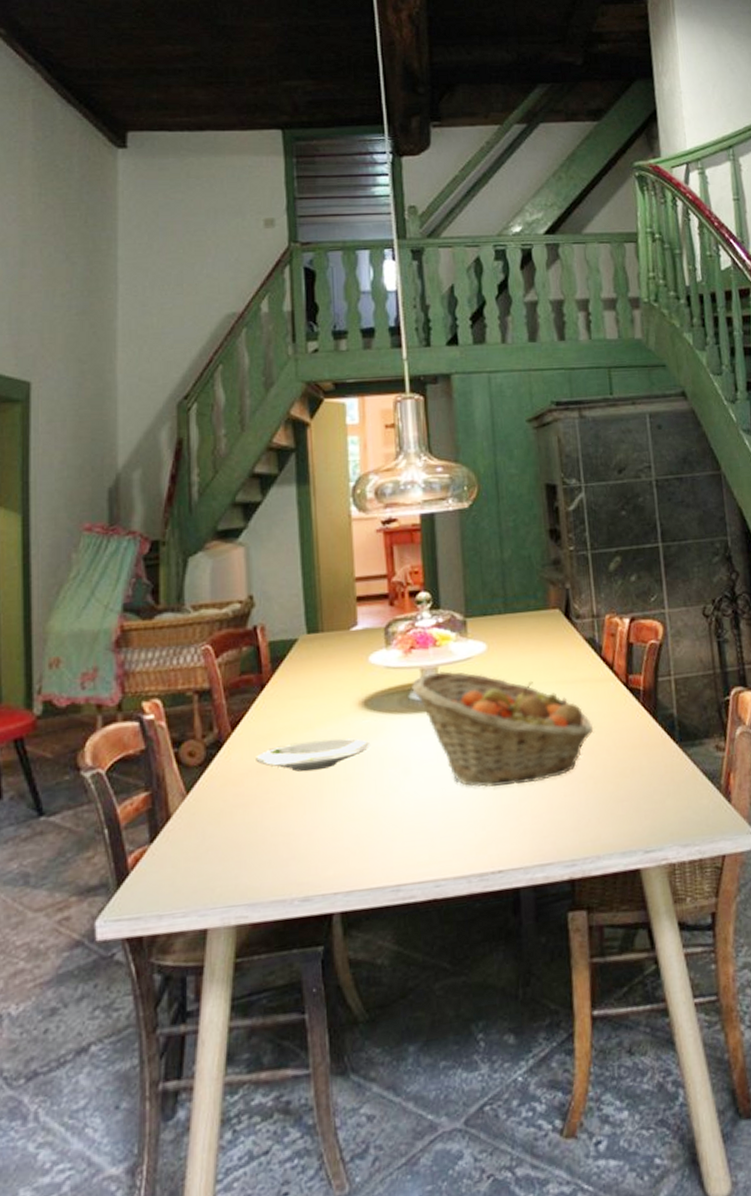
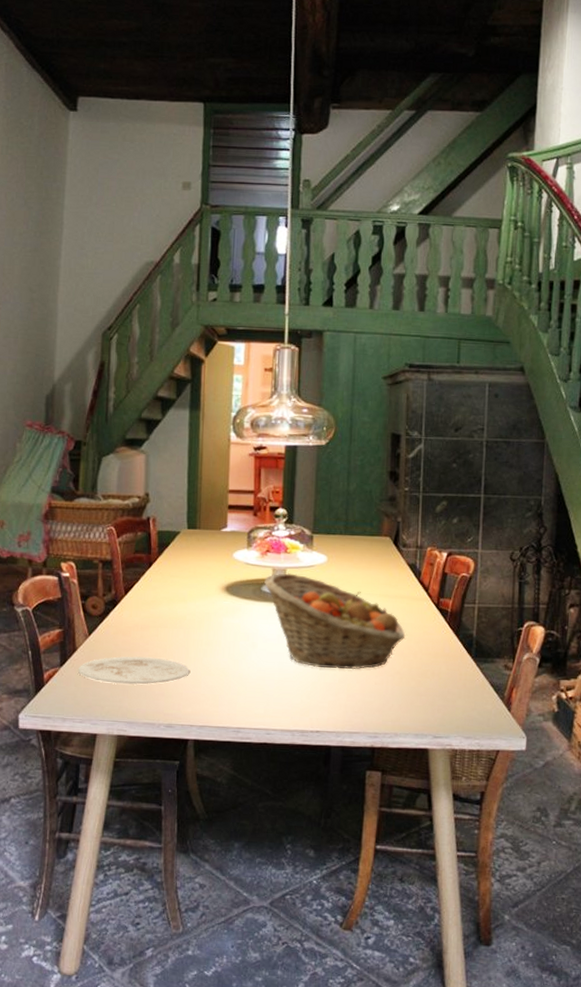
plate: none [174,808,328,855] -> present [77,656,191,685]
plate: present [256,738,371,772] -> none [141,611,228,634]

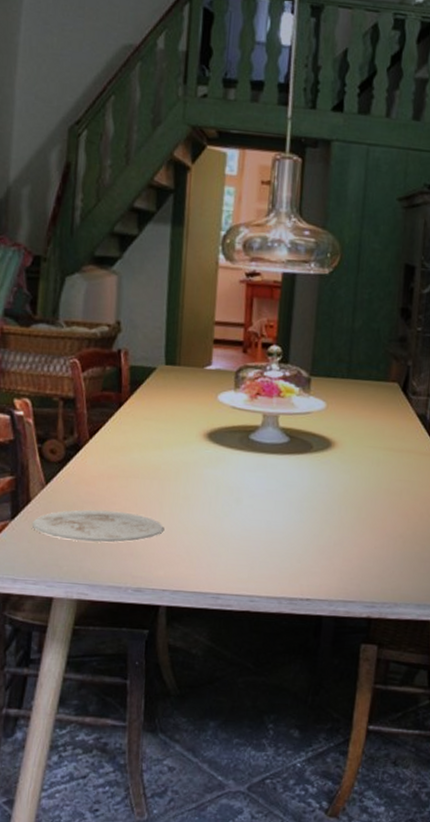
fruit basket: present [264,572,406,670] -> none [253,419,411,532]

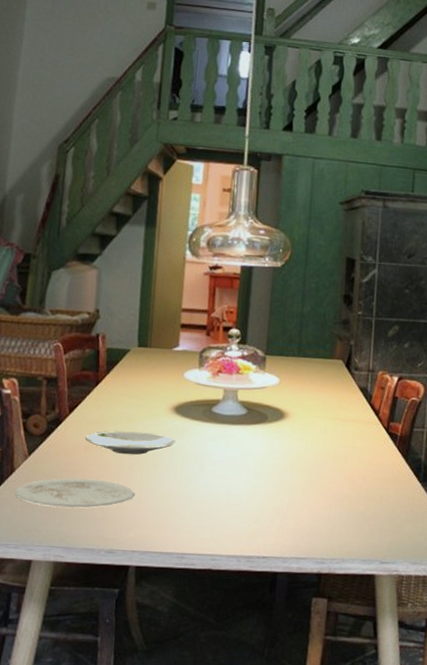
plate: none [108,459,210,486] -> present [85,431,177,455]

